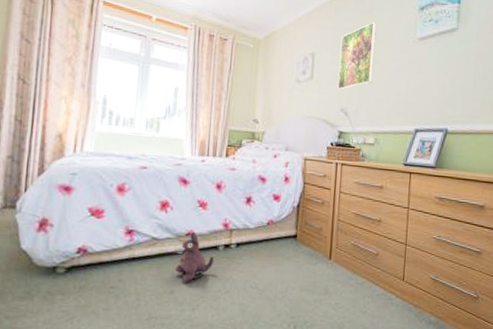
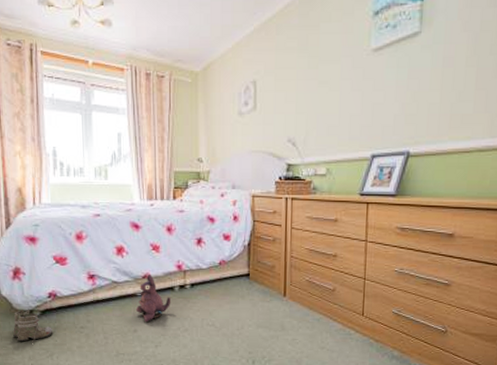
boots: none [28,266,78,305] -> present [13,310,53,343]
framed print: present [337,21,377,90] -> none [283,36,324,118]

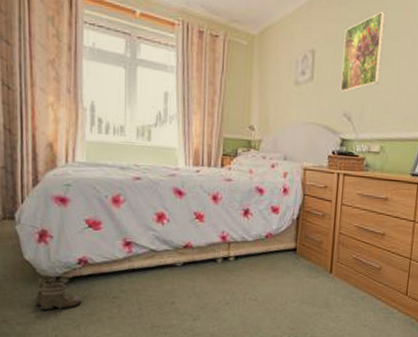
plush toy: present [135,274,171,323] -> none [174,243,213,295]
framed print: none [283,36,324,118] -> present [340,11,386,92]

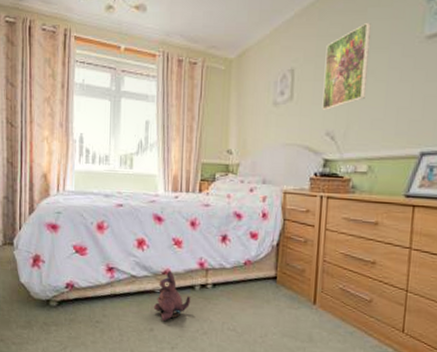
boots: present [36,276,82,313] -> none [29,298,69,334]
plush toy: none [174,243,213,295] -> present [153,270,191,322]

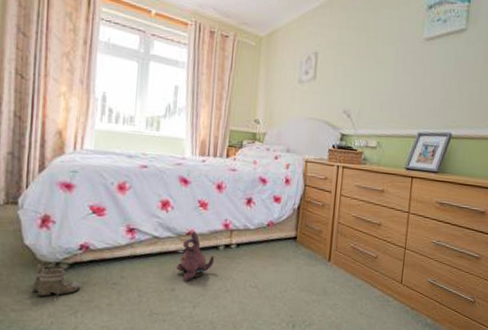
boots: none [29,298,69,334] -> present [33,261,81,299]
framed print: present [322,22,371,110] -> none [340,20,383,91]

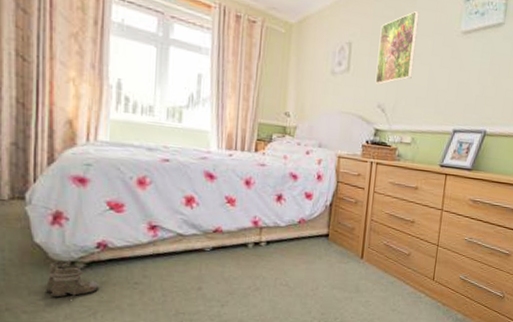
plush toy: present [175,231,215,282] -> none [202,228,244,280]
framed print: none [340,20,383,91] -> present [375,10,419,85]

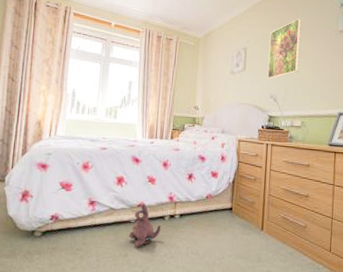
boots: present [46,260,100,300] -> none [13,229,51,262]
plush toy: none [202,228,244,280] -> present [128,203,161,248]

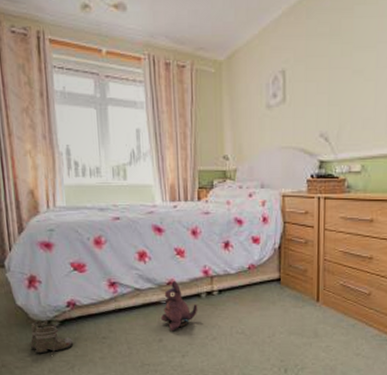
boots: none [13,229,51,262] -> present [31,320,74,355]
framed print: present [267,18,302,79] -> none [314,20,358,111]

